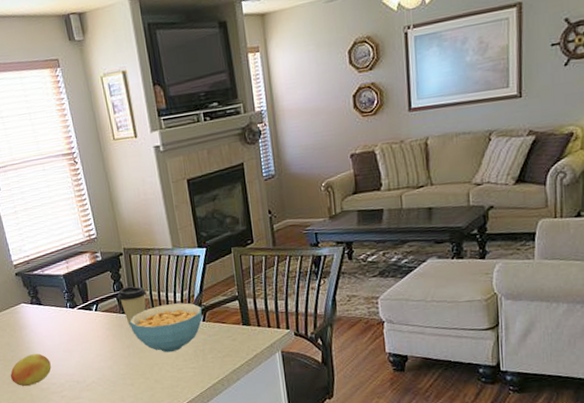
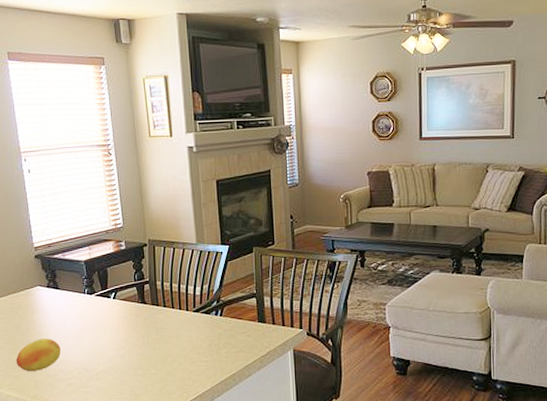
coffee cup: present [117,286,147,327] -> none [137,277,168,318]
cereal bowl: present [129,303,202,353] -> none [146,297,221,345]

